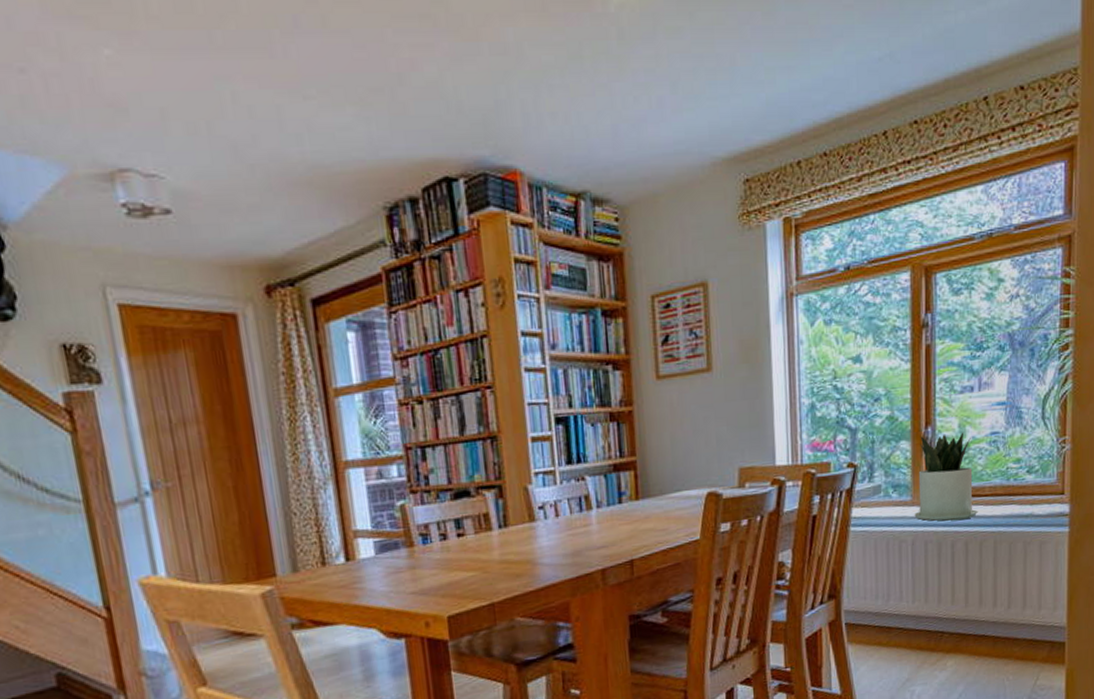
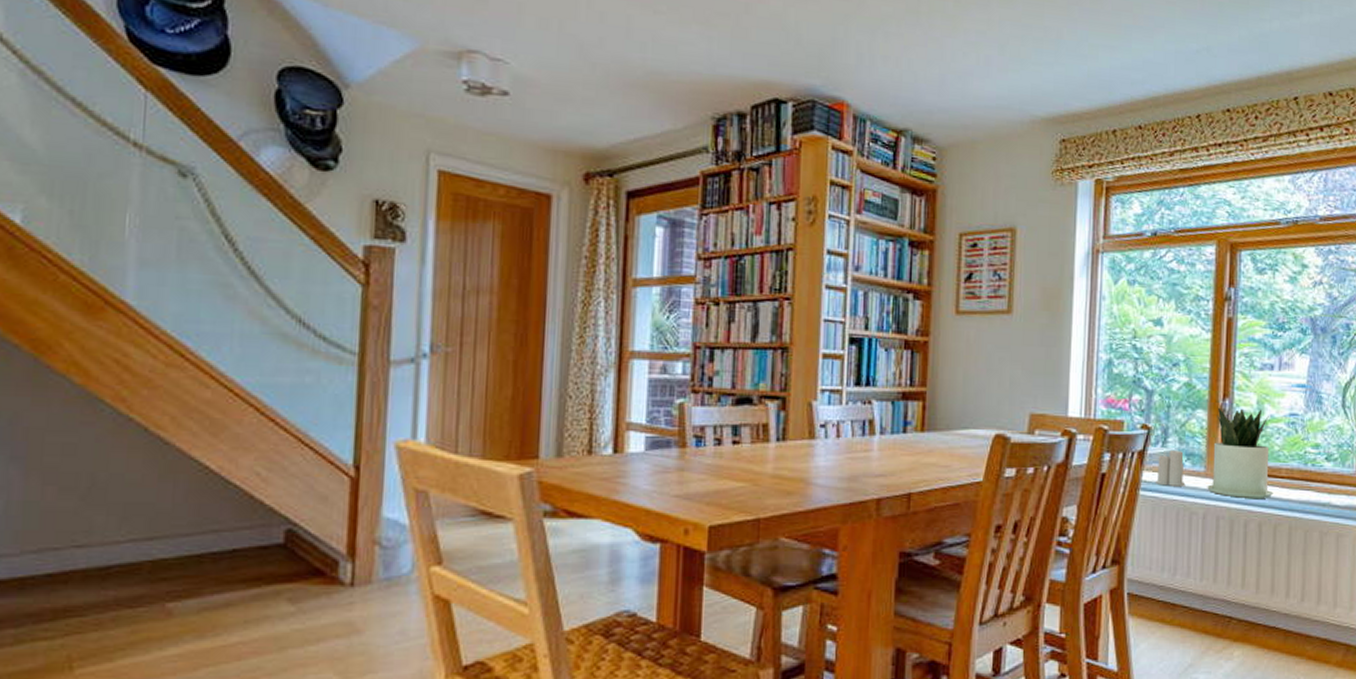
candle: none [864,481,894,520] -> present [1155,448,1186,486]

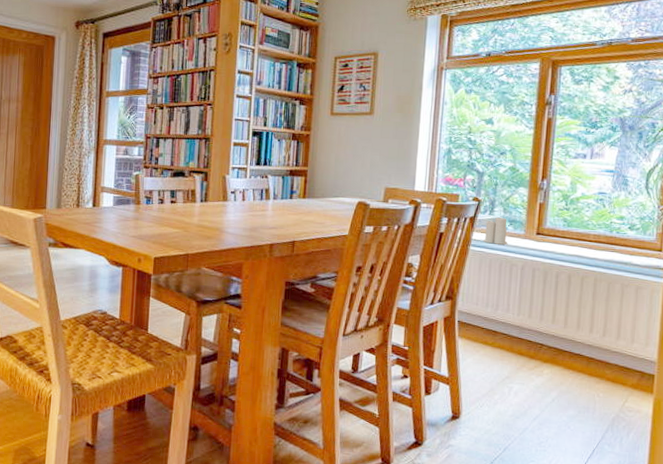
planter: present [1207,407,1274,499] -> none [526,186,582,257]

